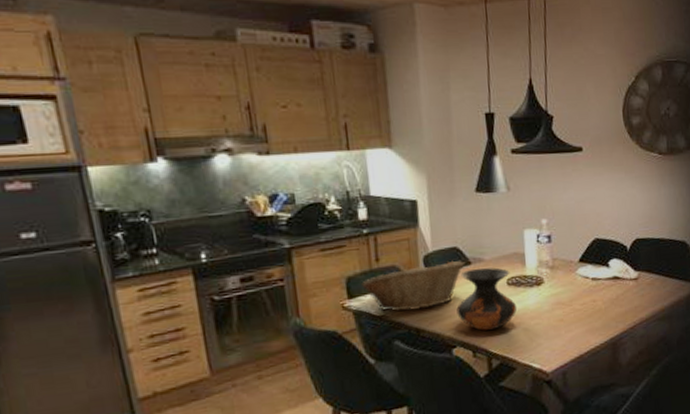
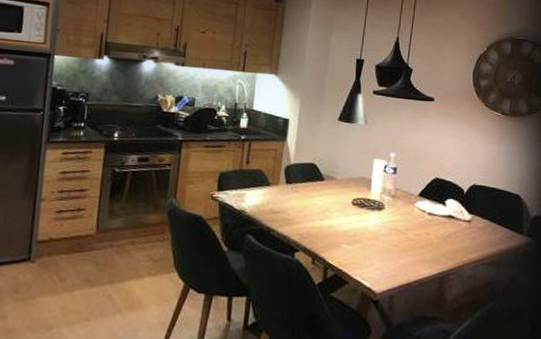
fruit basket: present [360,260,465,312] -> none [230,172,319,212]
vase: present [456,267,518,331] -> none [304,184,358,243]

